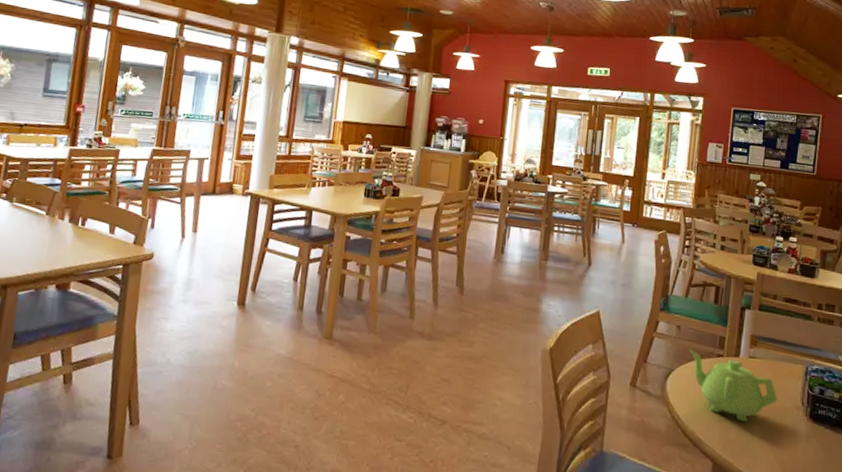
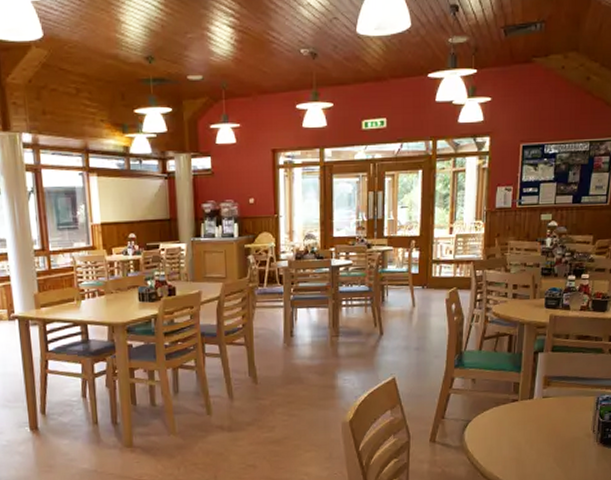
teapot: present [689,349,778,423] -> none [485,399,570,457]

